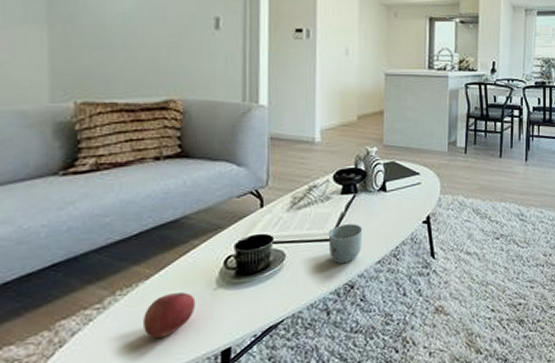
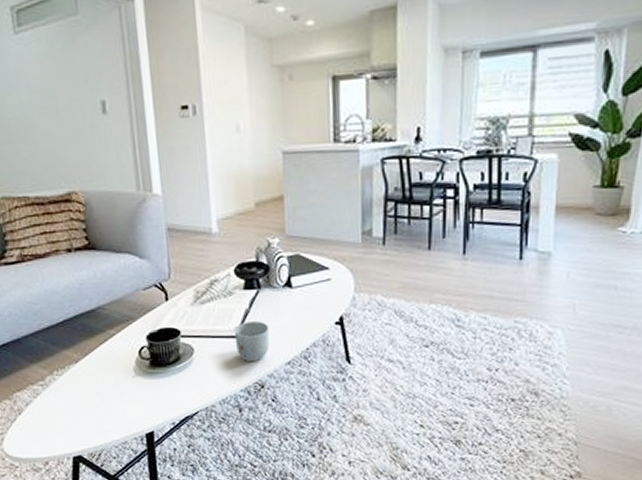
apple: present [144,292,196,338] -> none [78,377,119,416]

